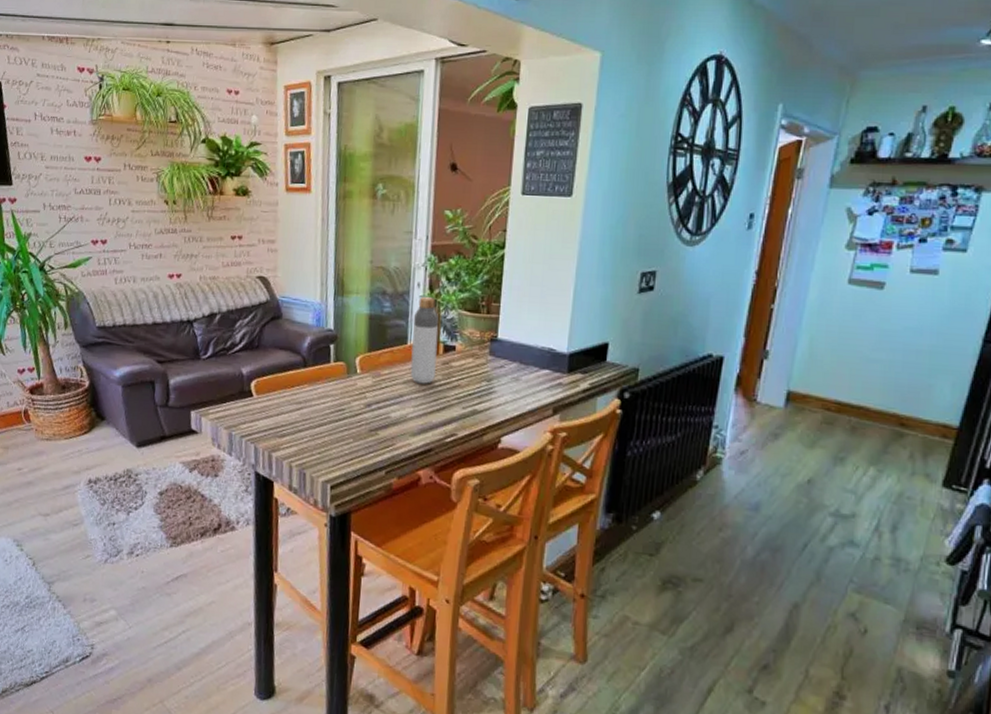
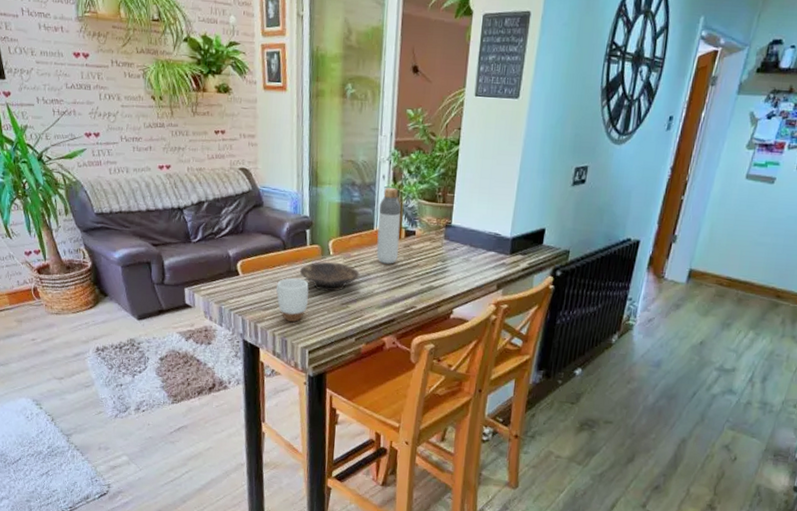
mug: none [294,399,332,451] -> present [275,277,309,322]
bowl: none [321,381,391,416] -> present [299,262,360,292]

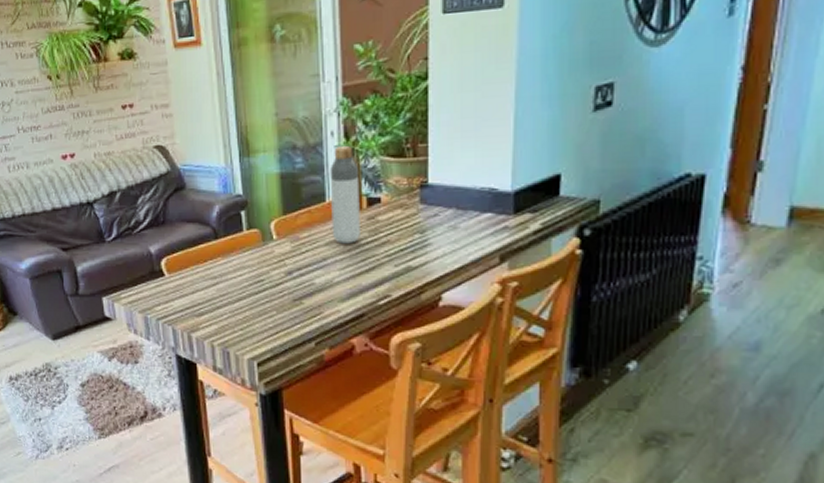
mug: present [275,277,309,322] -> none [209,272,251,327]
bowl: present [299,262,360,292] -> none [237,248,313,286]

